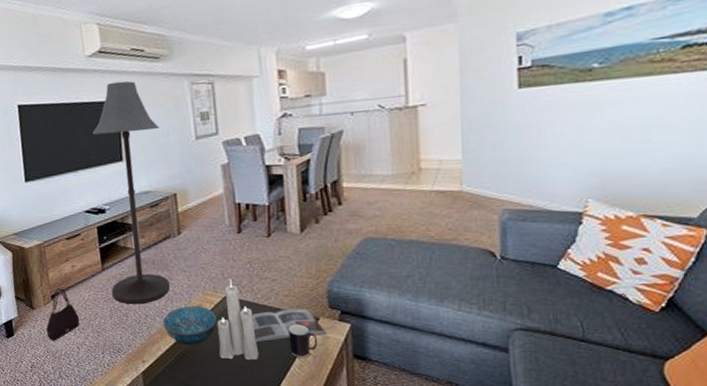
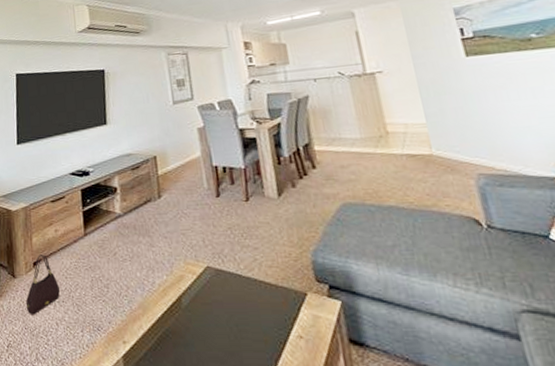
floor lamp: present [92,81,170,305] -> none [79,52,151,275]
decorative bowl: present [162,305,218,346] -> none [144,276,201,324]
candle: present [217,278,260,361] -> none [200,246,247,344]
magazine: present [251,308,326,342] -> none [235,281,316,321]
mug: present [287,324,318,358] -> none [274,300,309,342]

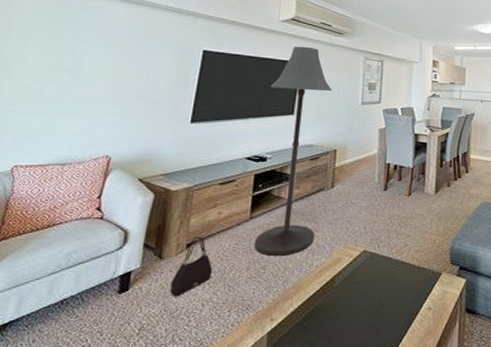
floor lamp: none [79,52,151,275] -> present [254,46,332,257]

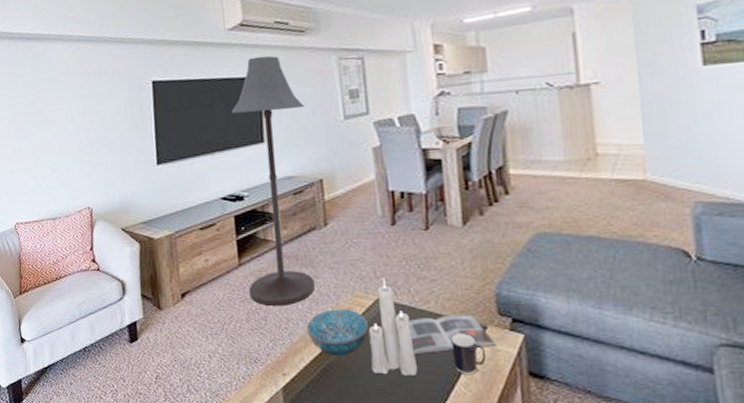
handbag: present [169,236,213,297] -> none [174,286,213,348]
decorative bowl: none [299,259,354,301] -> present [306,309,370,357]
candle: none [349,232,387,317] -> present [368,277,419,377]
magazine: none [384,264,446,297] -> present [408,314,496,354]
mug: none [413,279,438,313] -> present [449,333,487,374]

